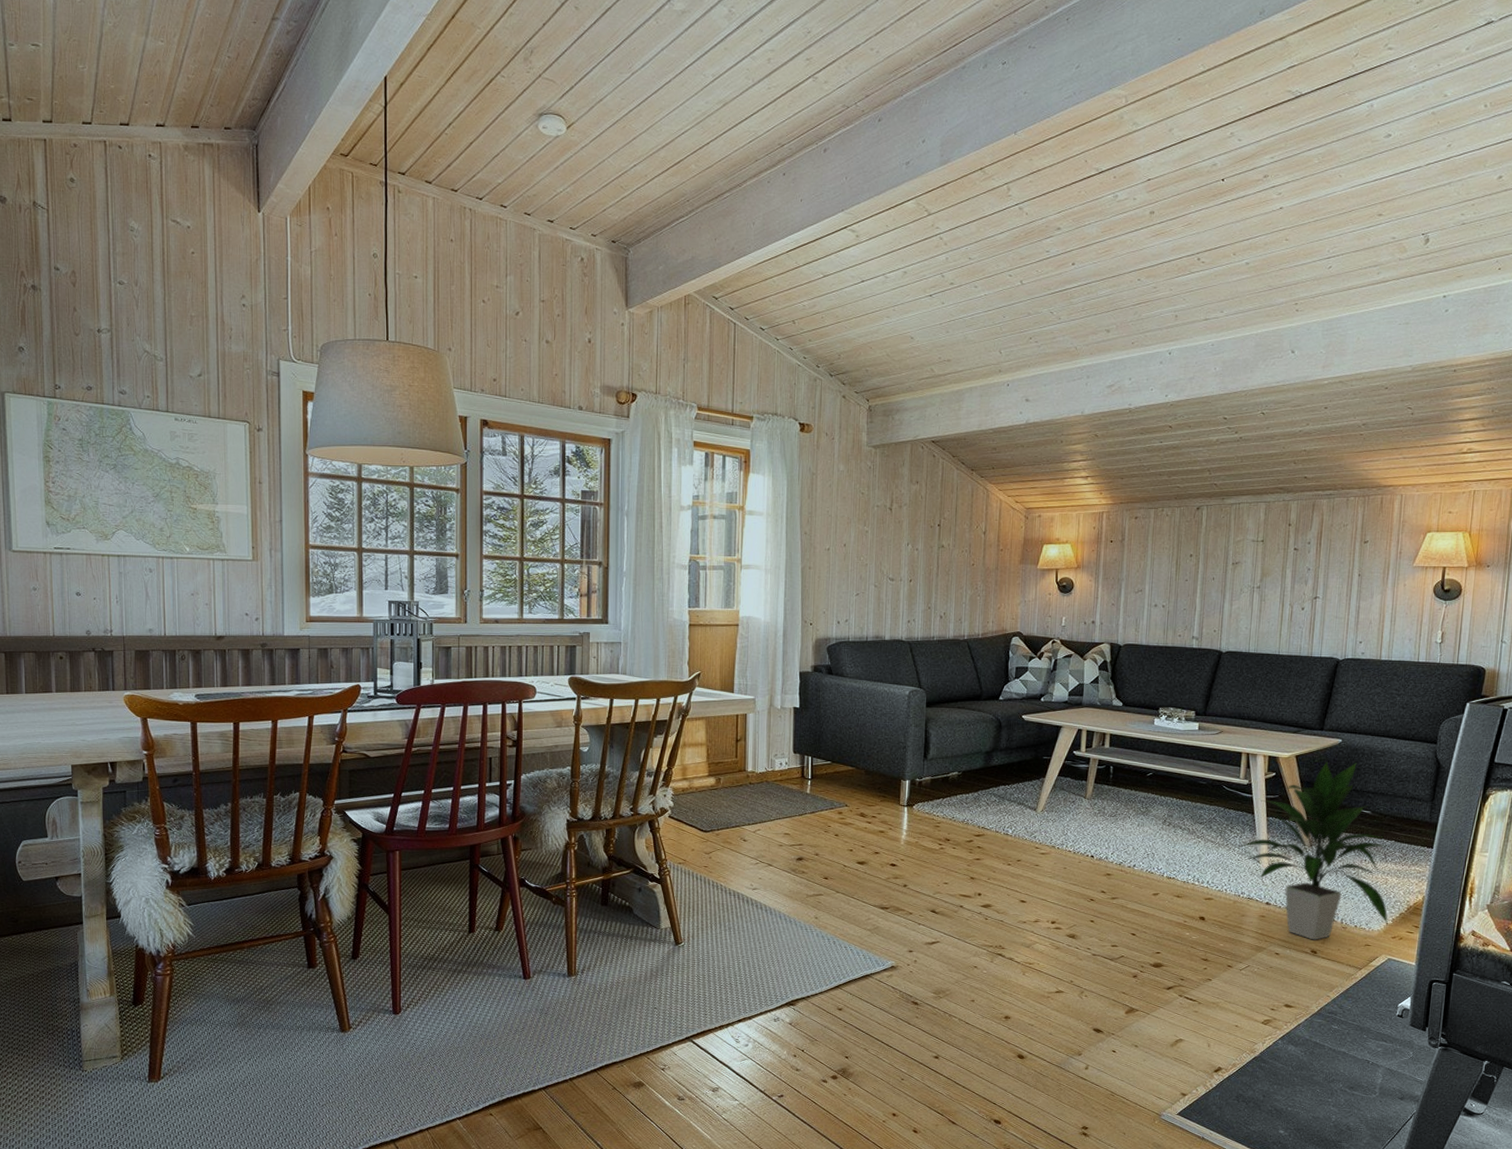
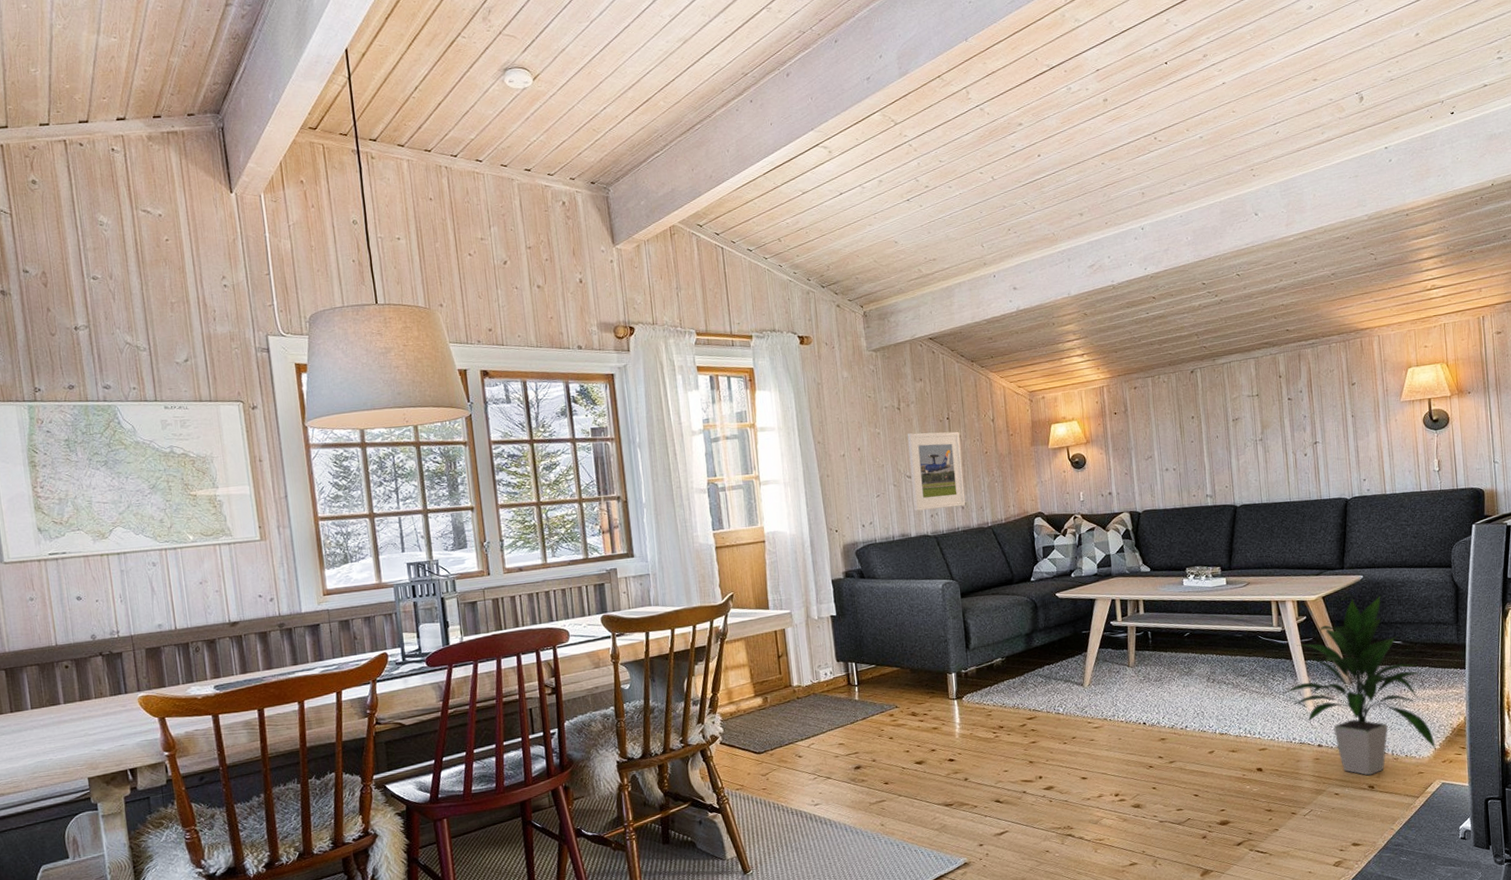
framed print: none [892,535,948,616] -> present [907,431,966,511]

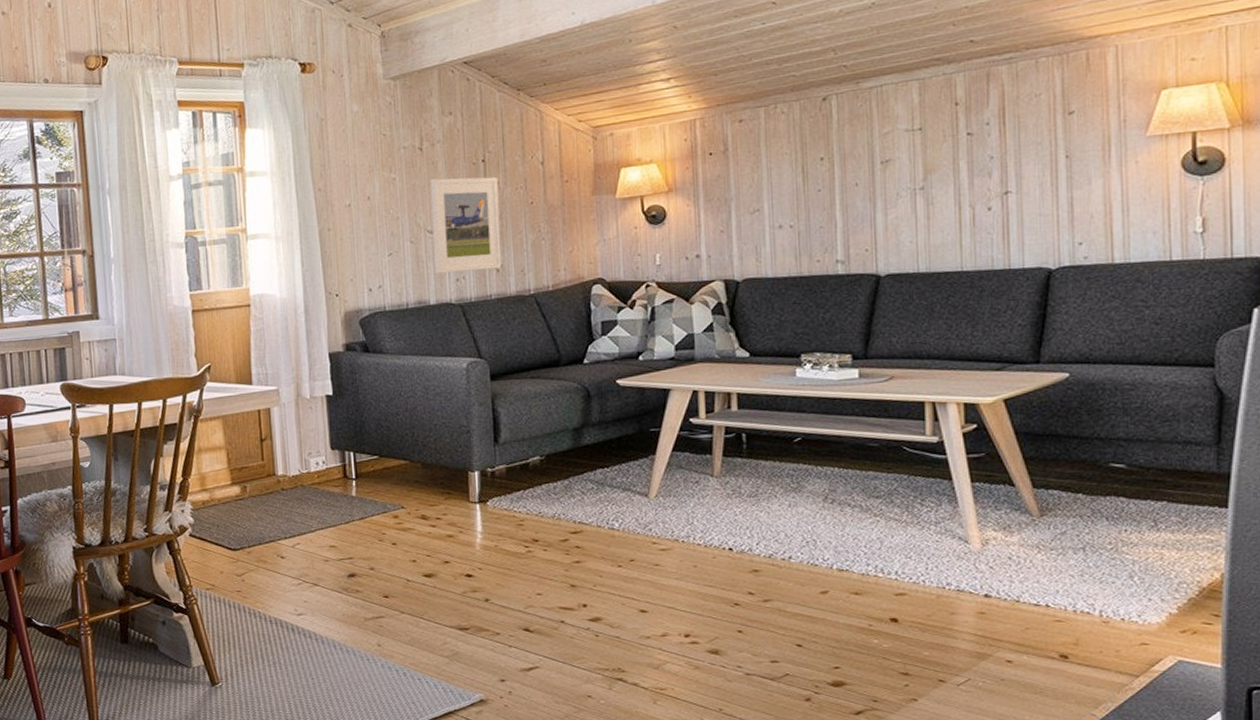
indoor plant: present [1285,596,1436,776] -> none [938,401,1171,641]

